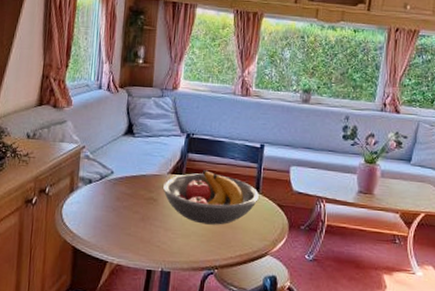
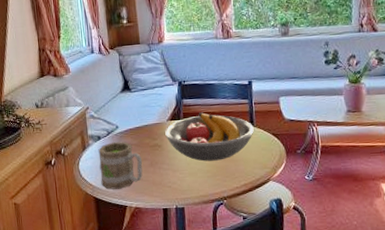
mug: none [83,188,134,241] -> present [98,141,143,190]

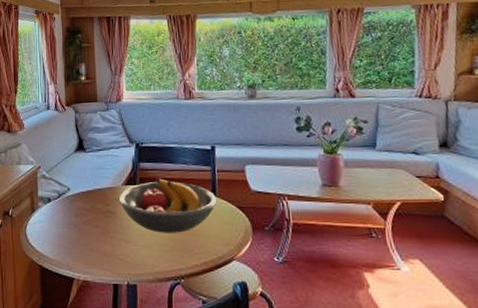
mug: present [98,141,143,190] -> none [47,206,94,258]

